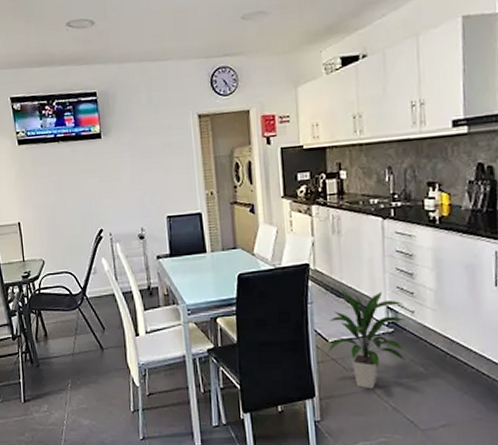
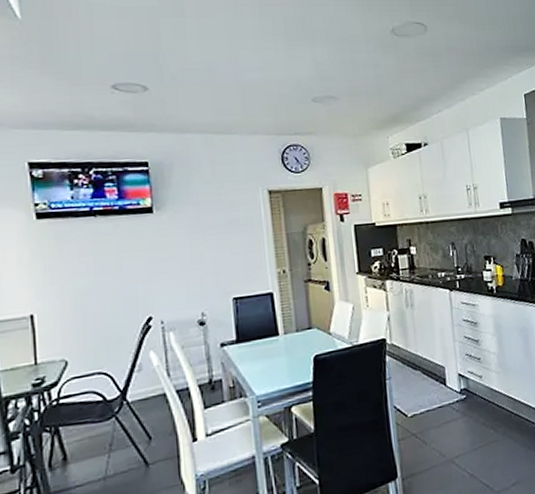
indoor plant: present [327,288,406,389] -> none [407,359,478,460]

